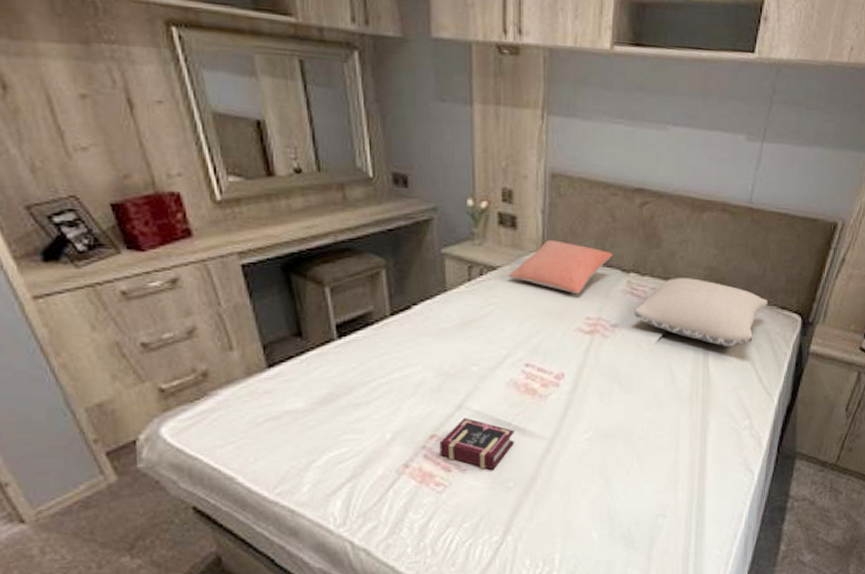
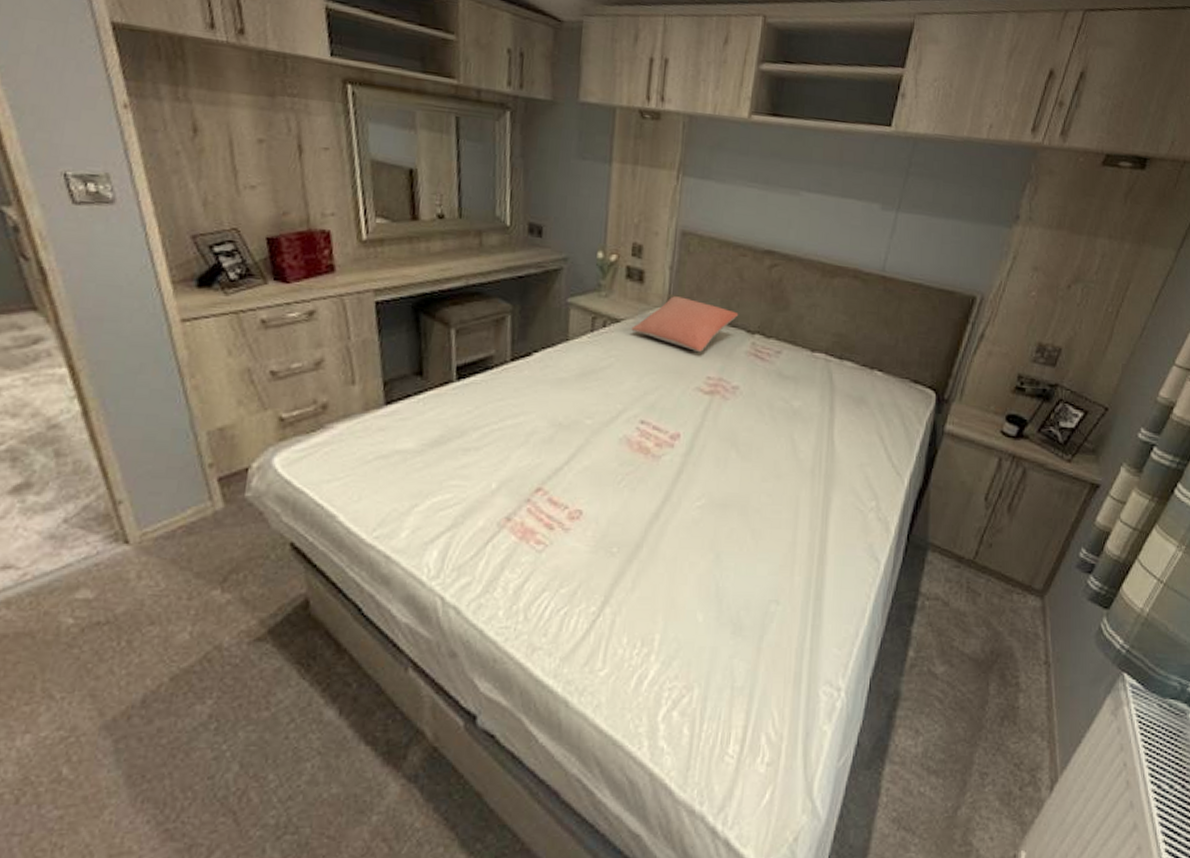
book: present [439,417,515,471] -> none [543,472,624,533]
pillow: present [634,278,768,347] -> none [757,342,899,420]

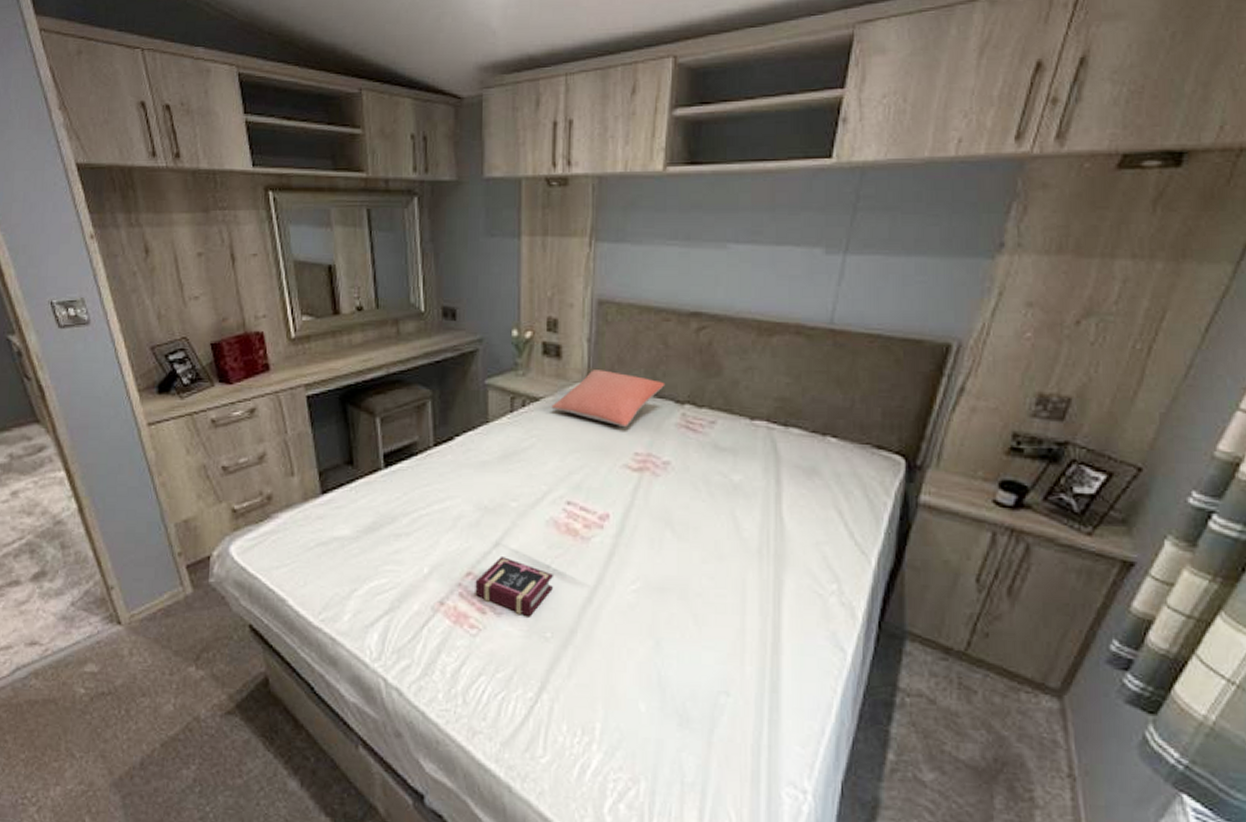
book: none [543,472,624,533] -> present [475,555,554,617]

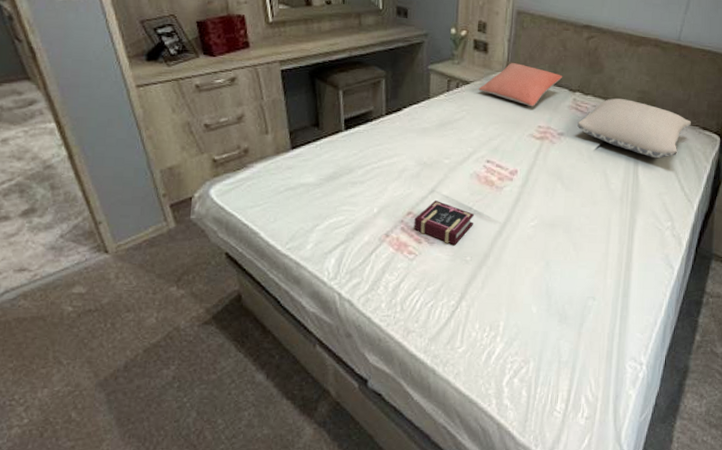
pillow: none [690,410,858,493] -> present [577,98,691,159]

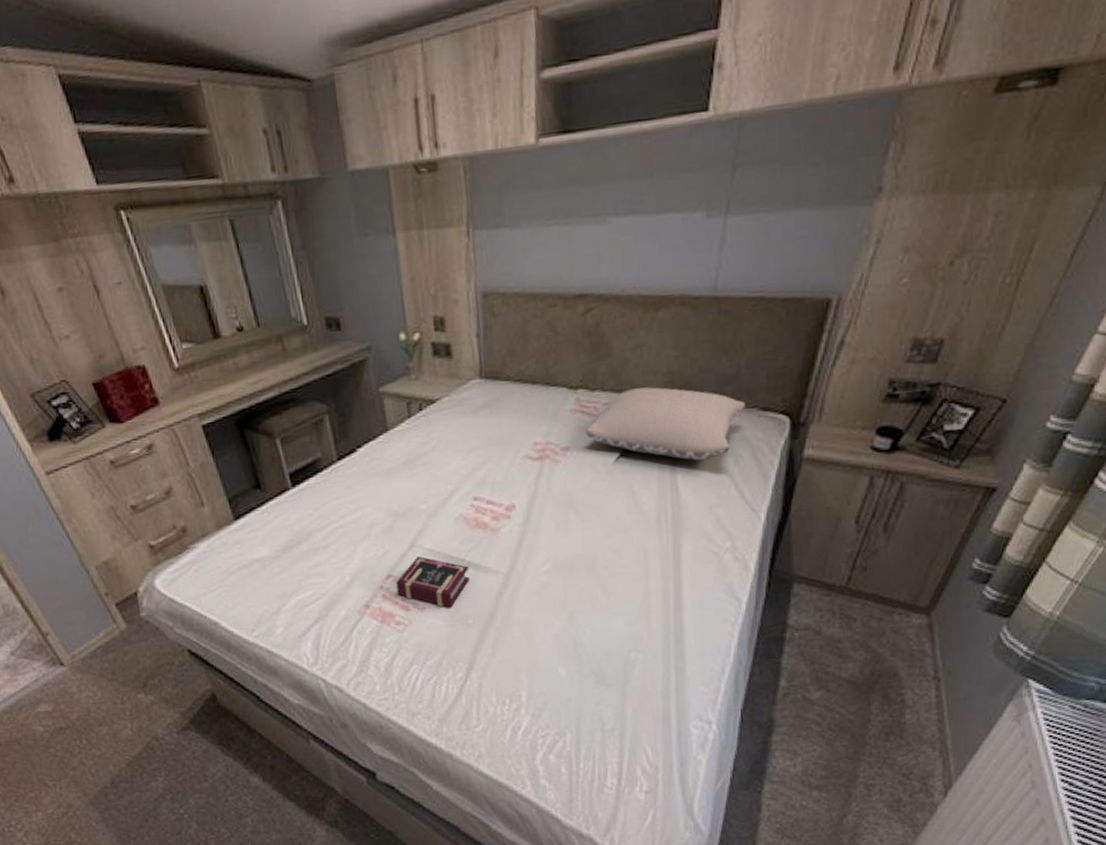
pillow: present [478,63,563,106] -> none [448,364,558,419]

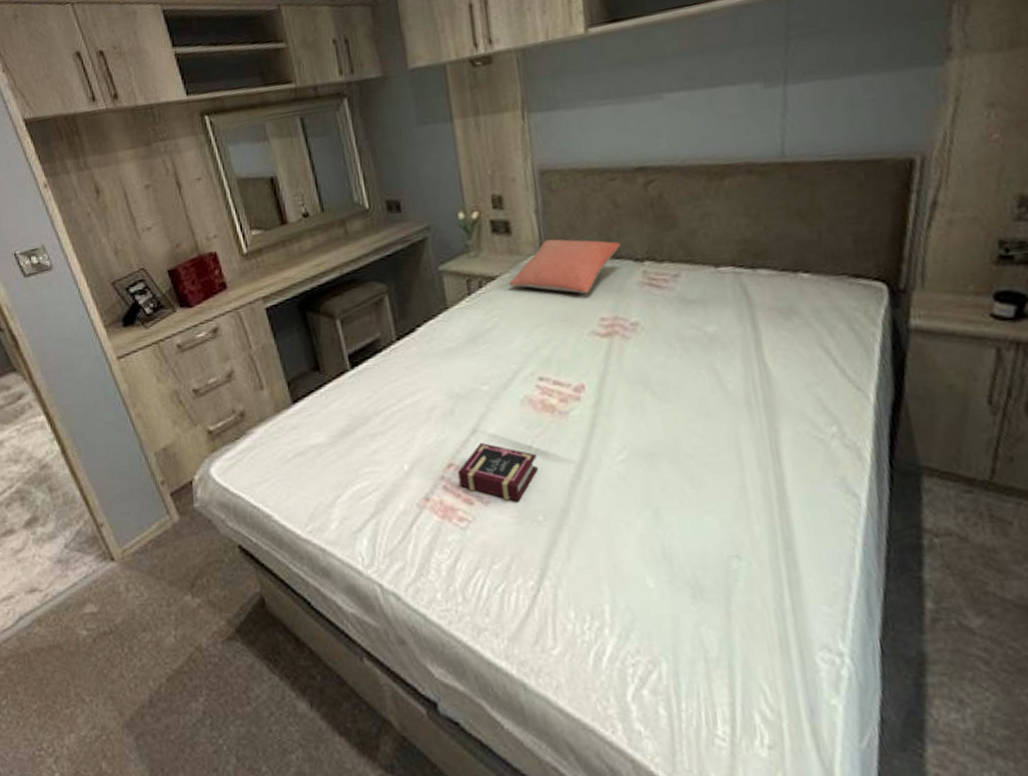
pillow: none [448,364,558,419] -> present [508,238,621,294]
pillow: present [586,387,745,461] -> none [656,256,833,334]

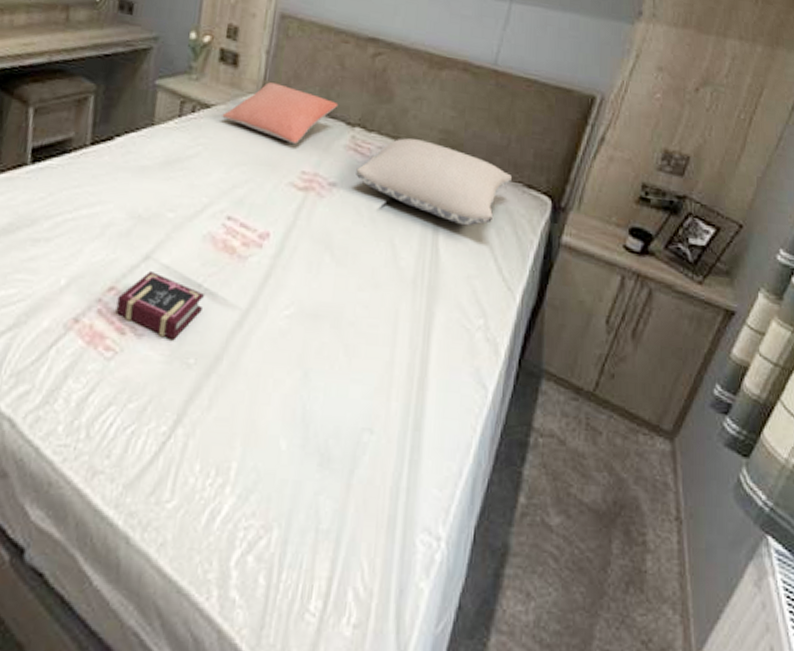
pillow: none [656,256,833,334] -> present [356,138,512,226]

